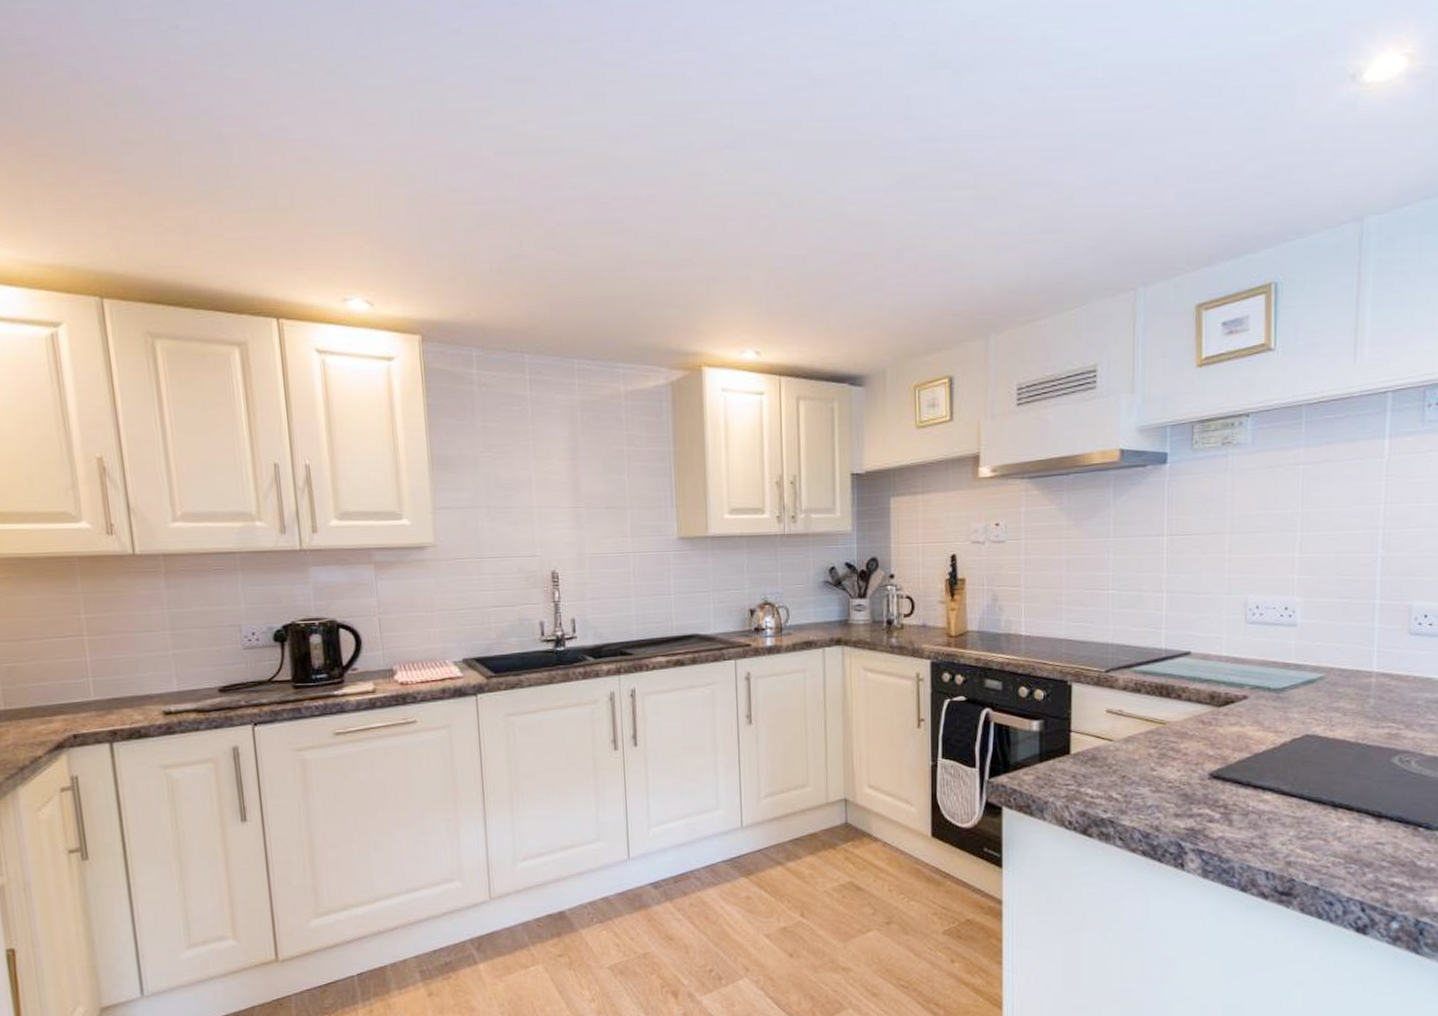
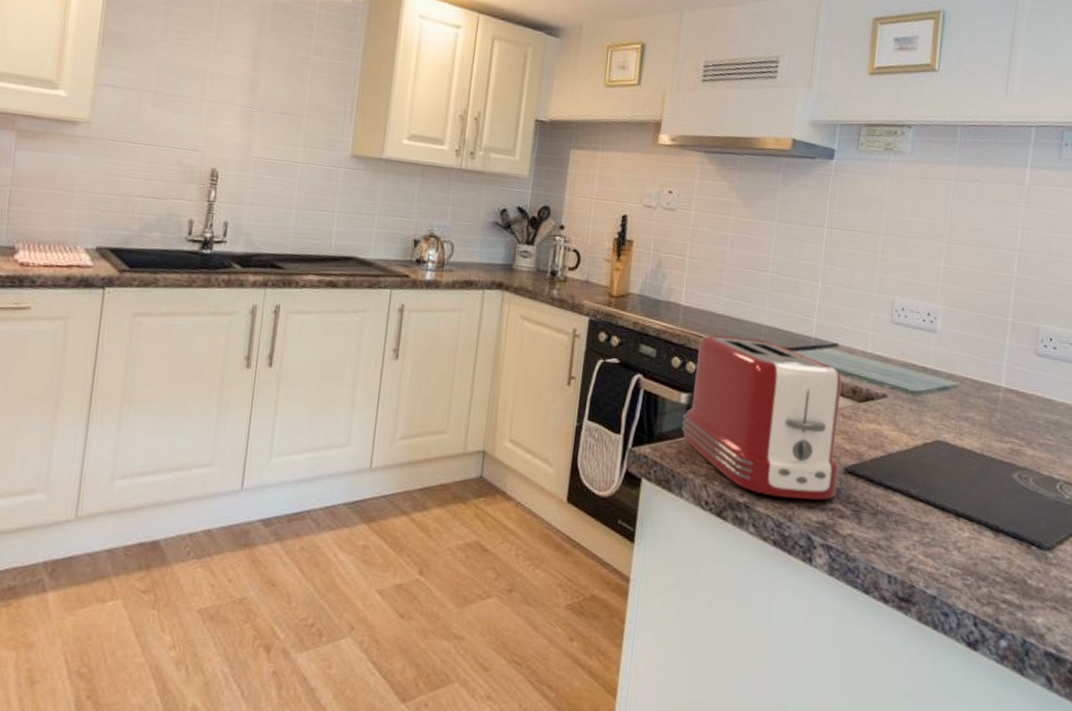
toaster: none [1037,658,1206,809] -> present [682,334,843,500]

